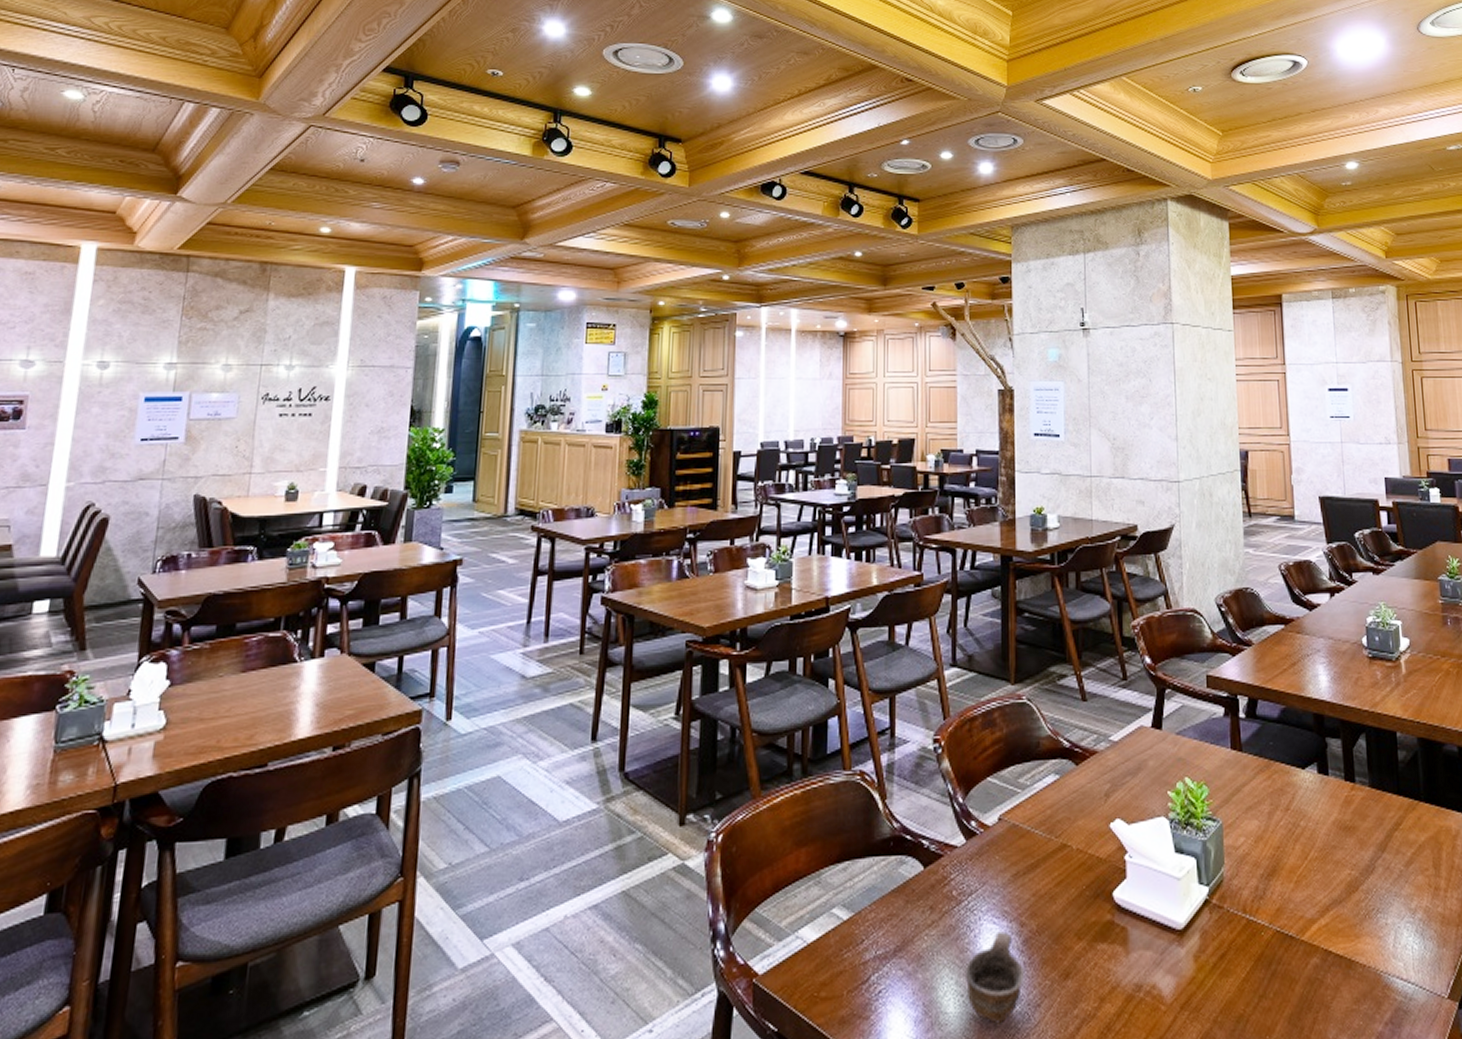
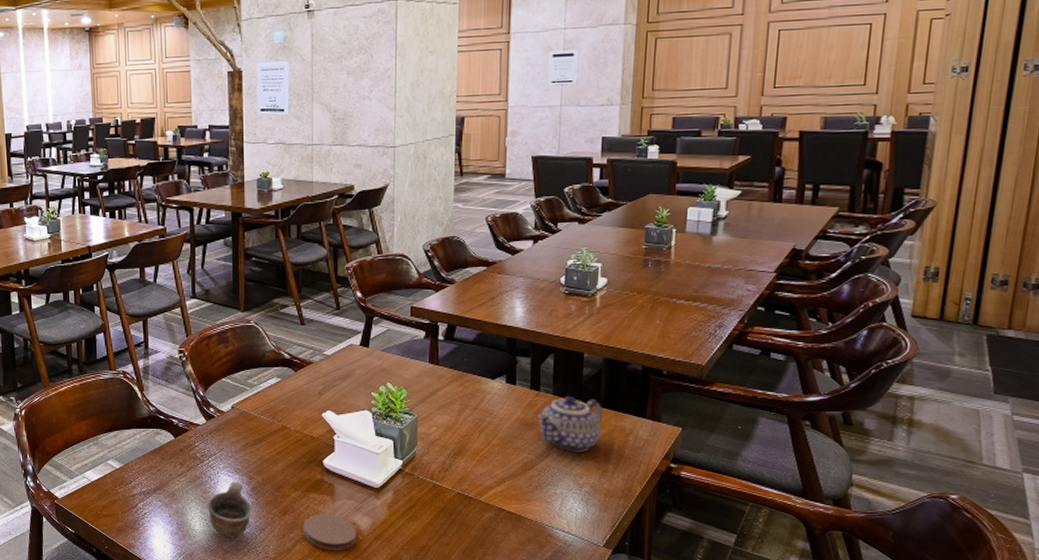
coaster: none [1090,973,1159,1032] -> present [303,514,357,551]
teapot: none [1356,788,1427,864] -> present [537,396,604,452]

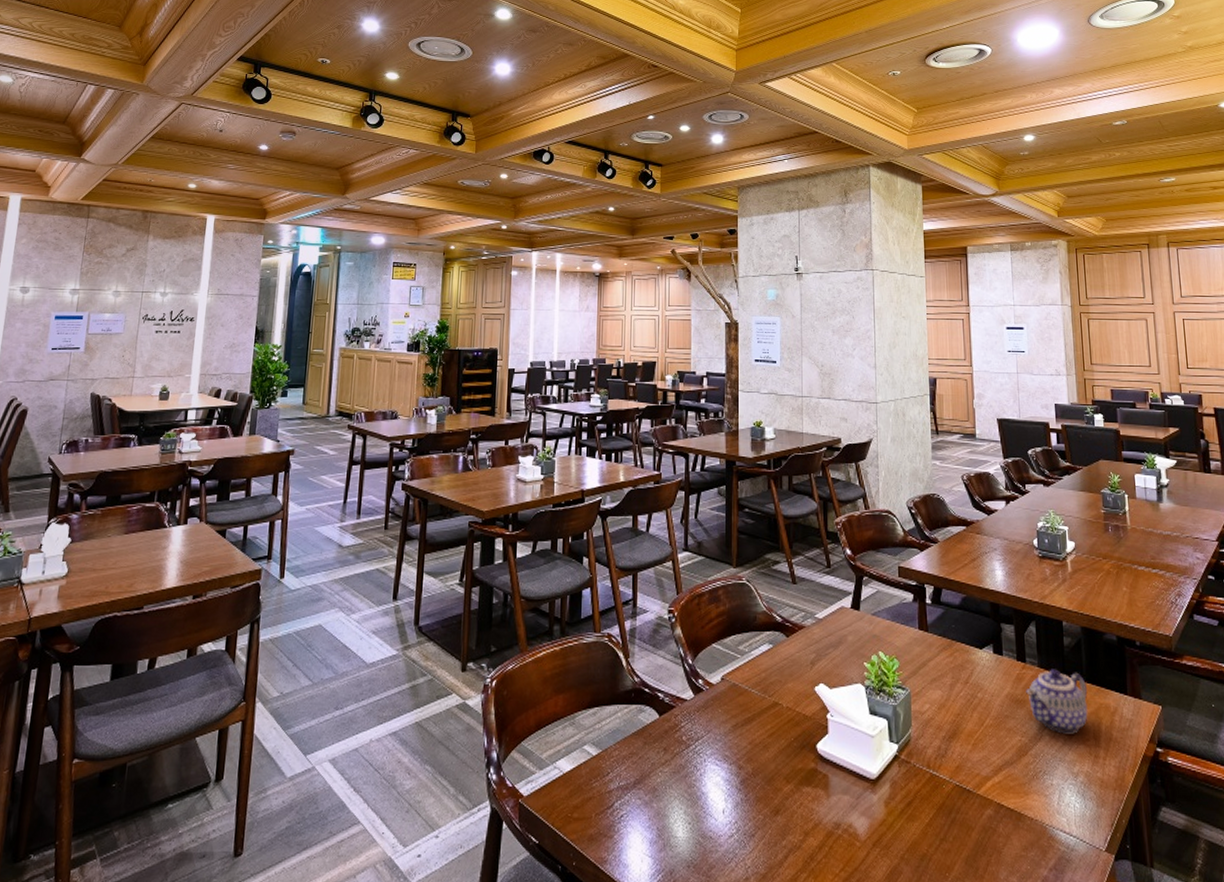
cup: present [207,481,253,539] -> none [691,772,742,849]
coaster: present [303,514,357,551] -> none [797,813,854,862]

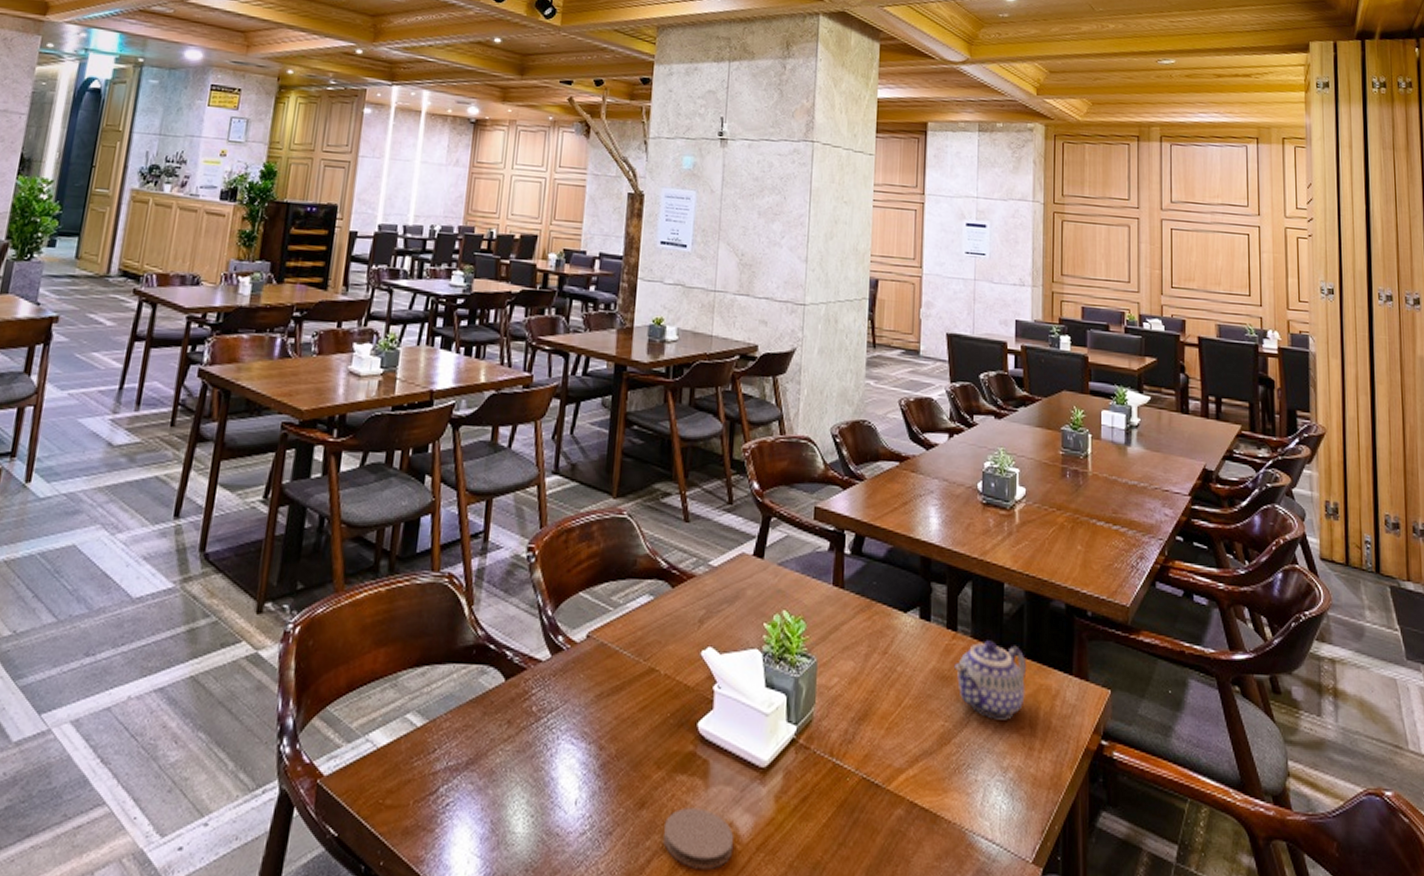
coaster: none [797,813,854,862] -> present [663,807,734,869]

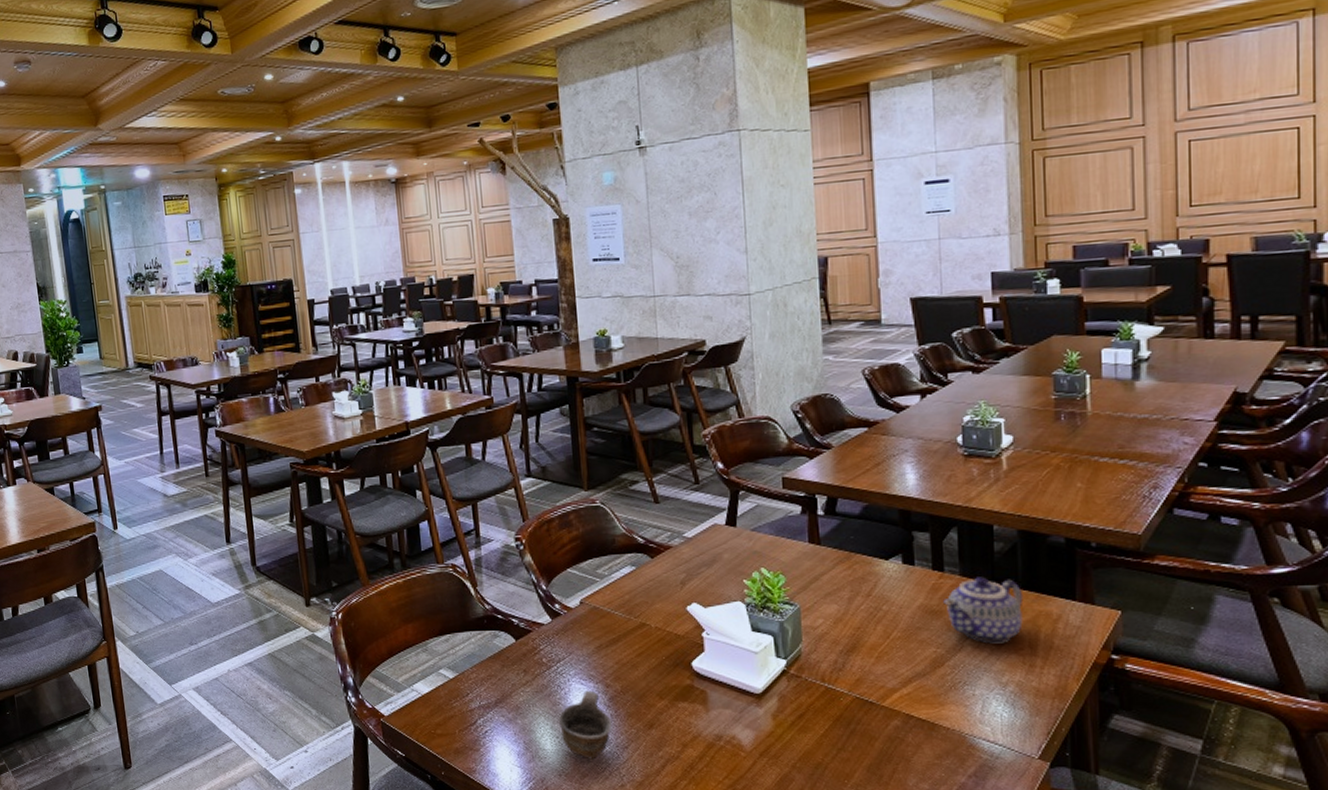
cup: none [536,753,599,849] -> present [558,690,612,760]
coaster: present [663,807,734,869] -> none [673,726,739,771]

